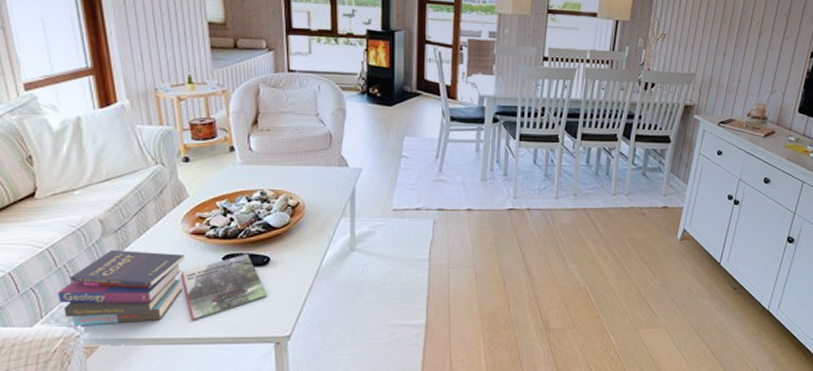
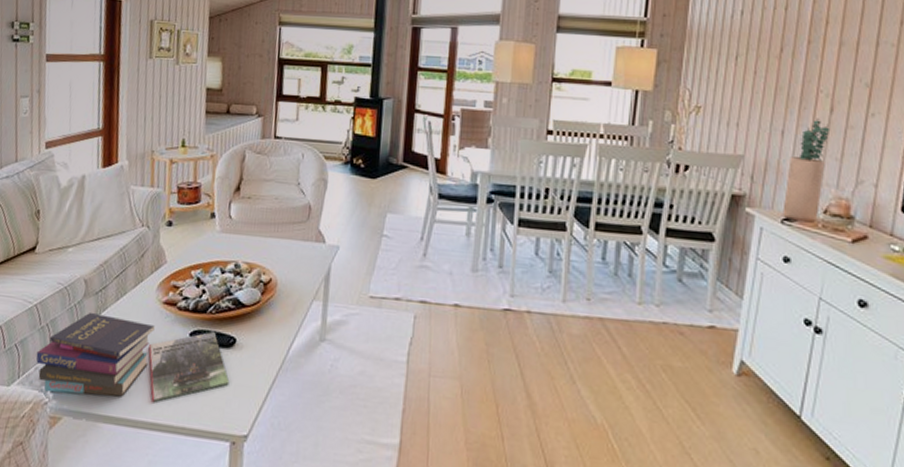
vase: none [719,42,758,124] -> present [782,118,831,223]

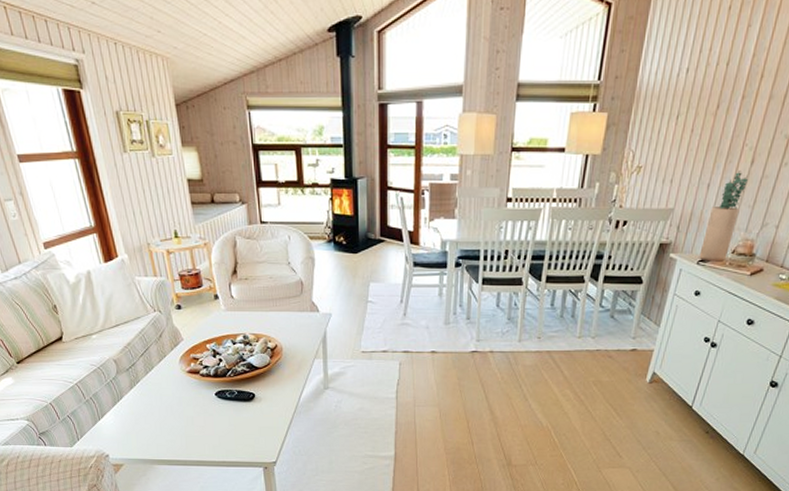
books: present [36,312,155,397] -> none [88,385,185,448]
magazine: present [148,332,230,402] -> none [183,391,255,446]

